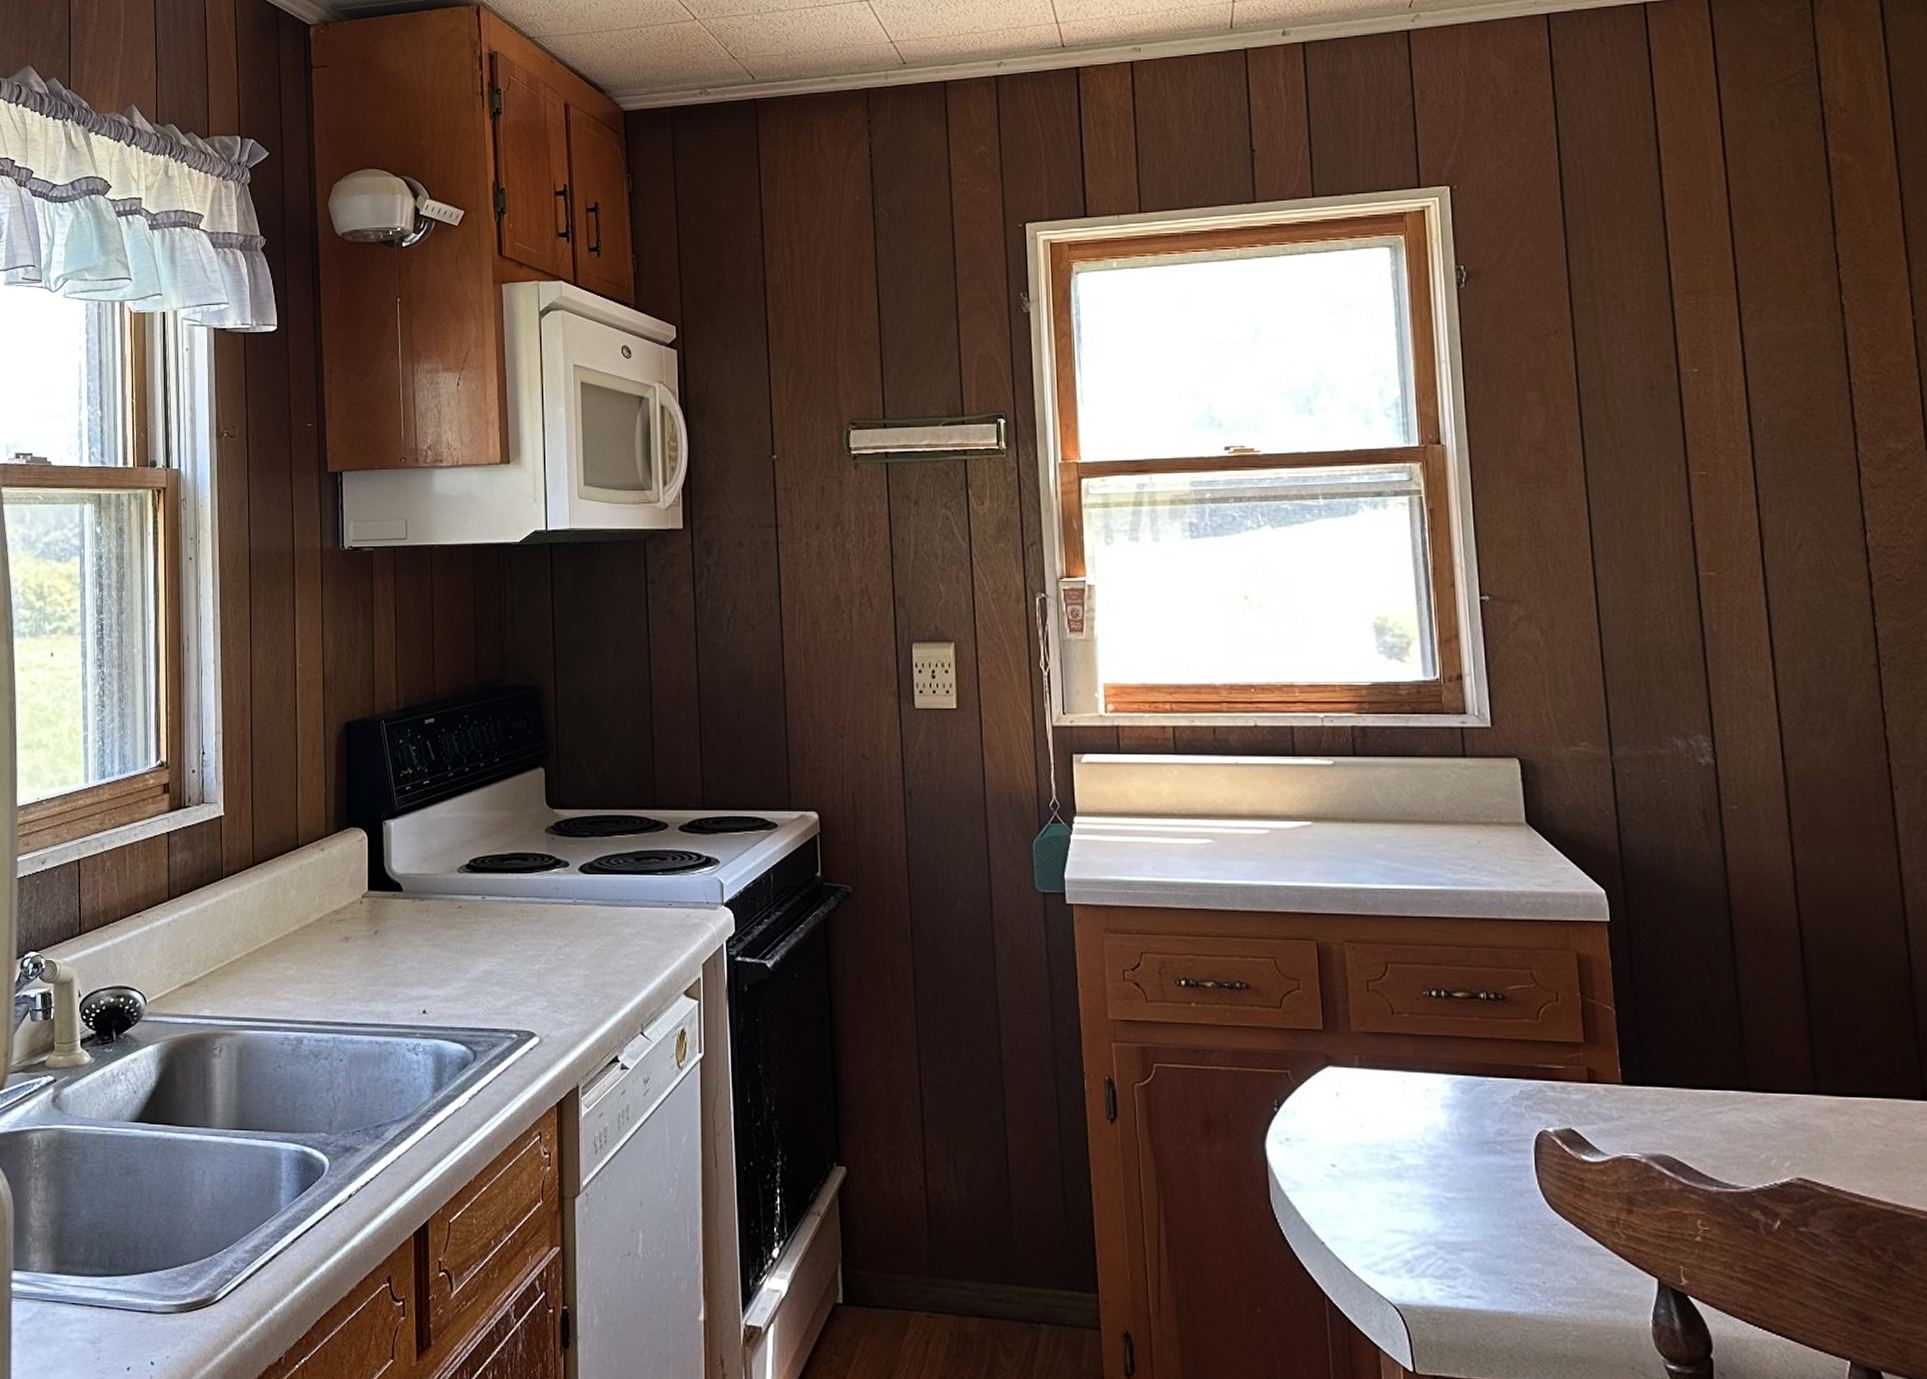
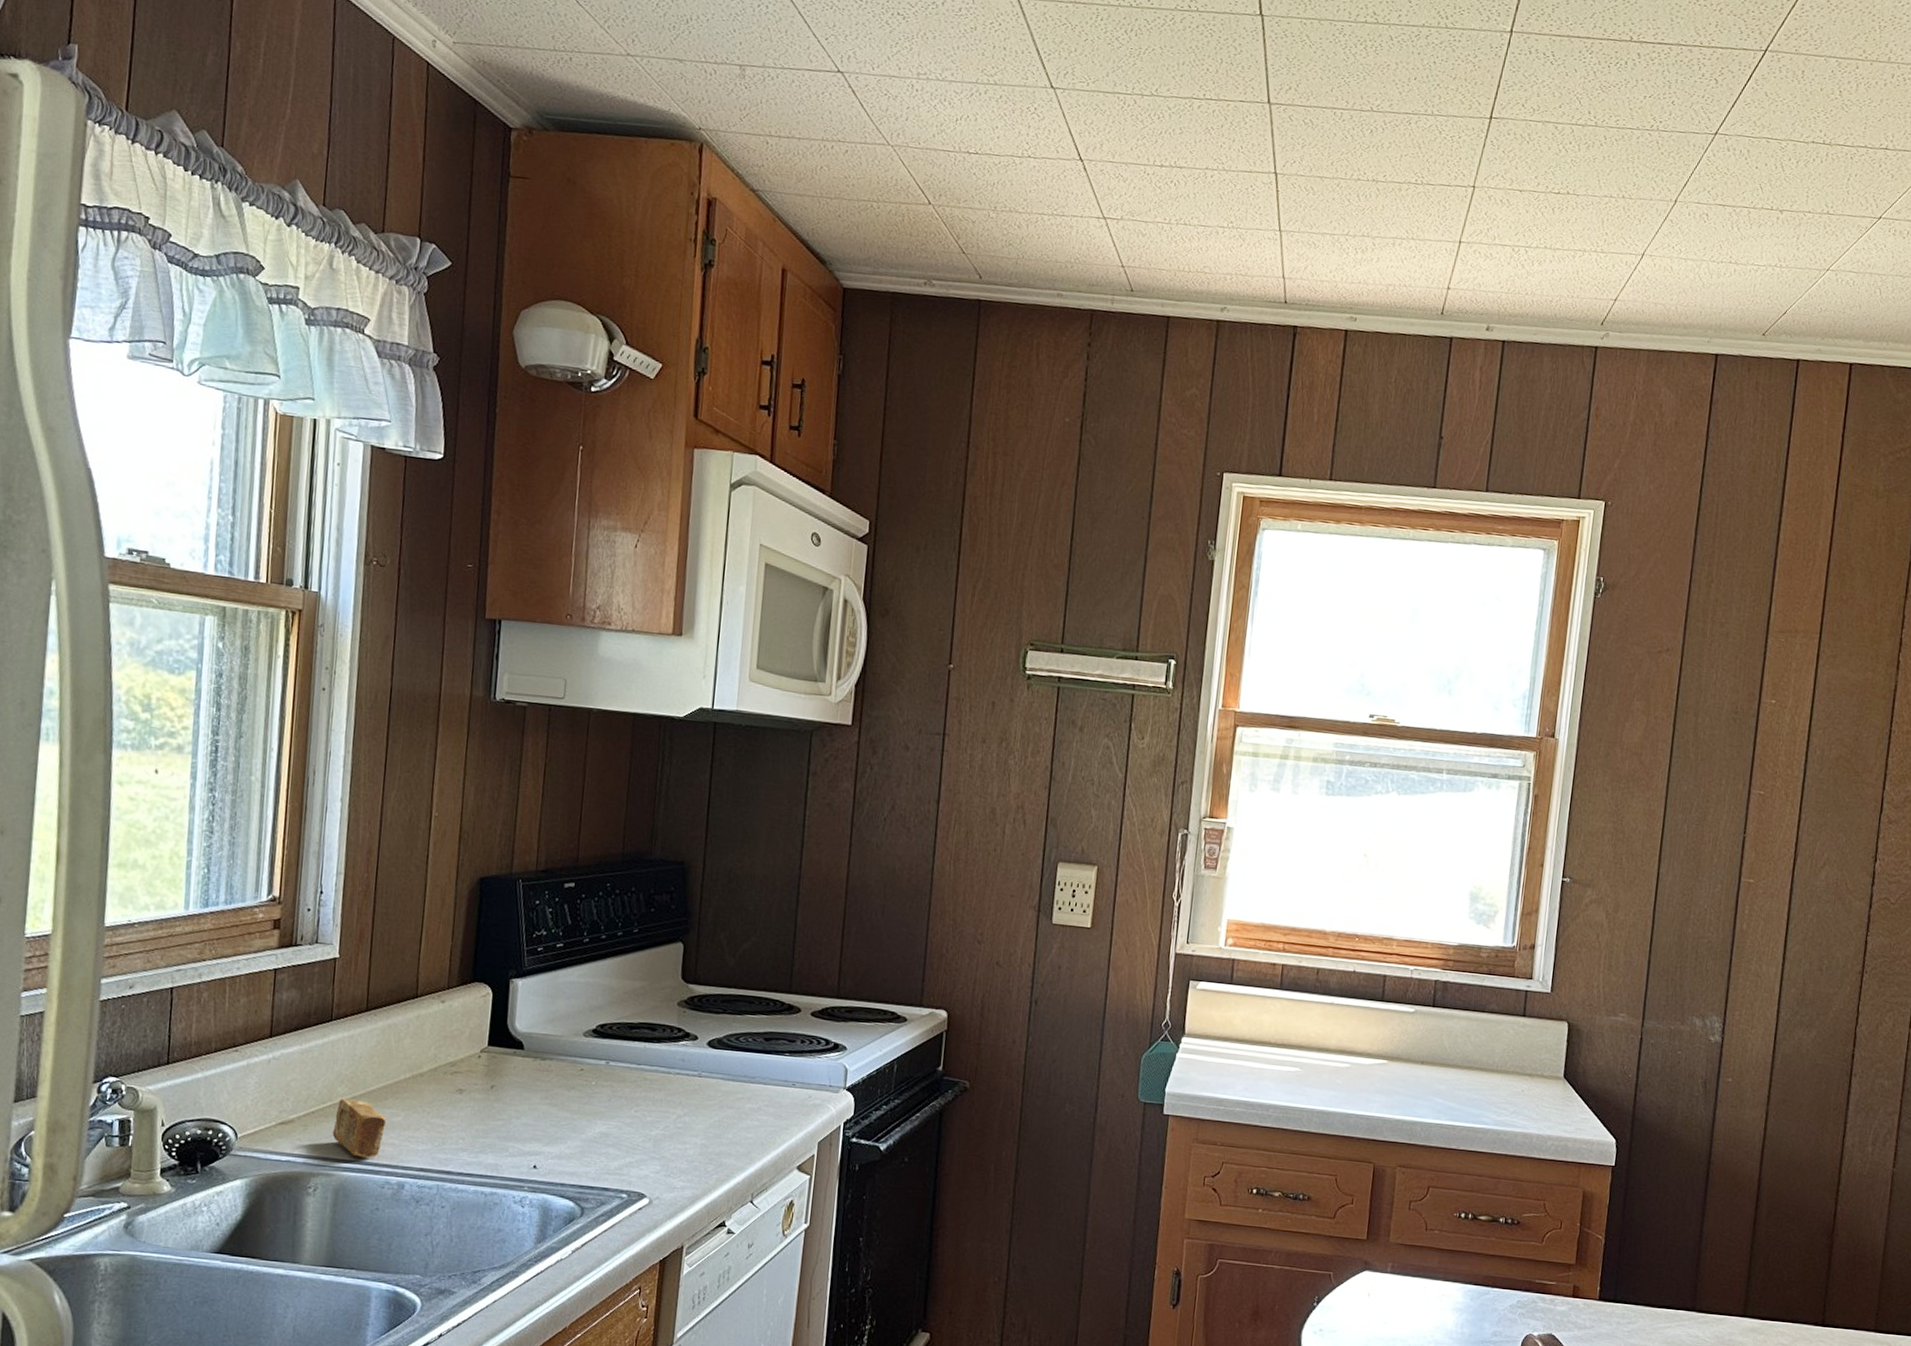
soap bar: none [232,955,281,1014] -> present [332,1098,387,1158]

